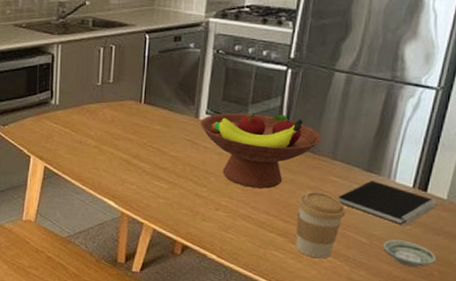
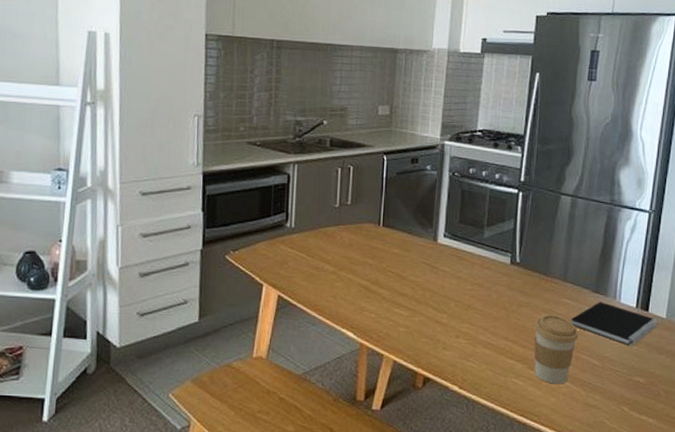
fruit bowl: present [200,112,322,189] -> none [438,234,553,313]
saucer: present [382,239,437,267] -> none [613,361,662,388]

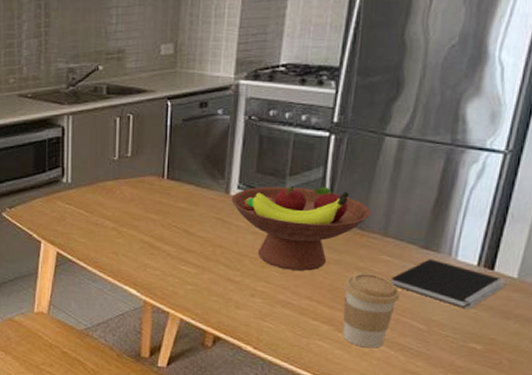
fruit bowl: none [438,234,553,313] -> present [231,185,371,271]

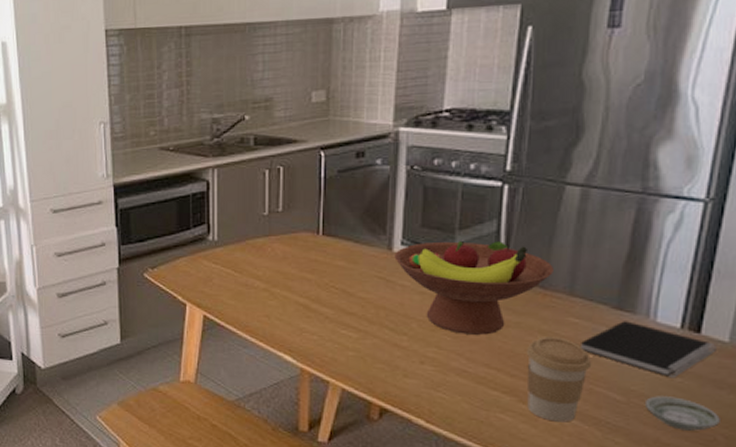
saucer: none [443,325,506,355] -> present [644,396,720,431]

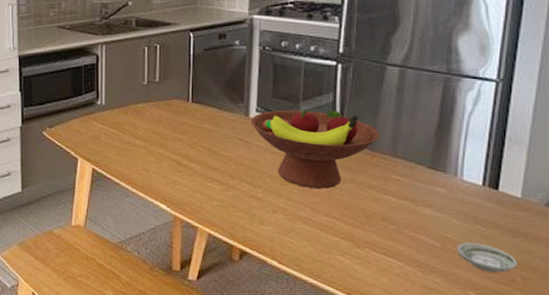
coffee cup: present [526,337,592,422] -> none [360,191,413,264]
notebook: present [581,321,716,378] -> none [403,179,511,228]

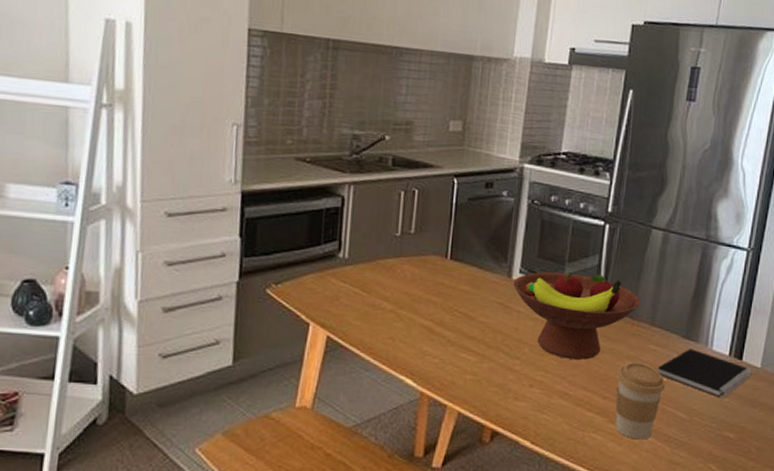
coffee cup: none [360,191,413,264] -> present [615,362,666,440]
notebook: none [403,179,511,228] -> present [658,349,752,399]
saucer: present [456,242,517,273] -> none [702,414,753,444]

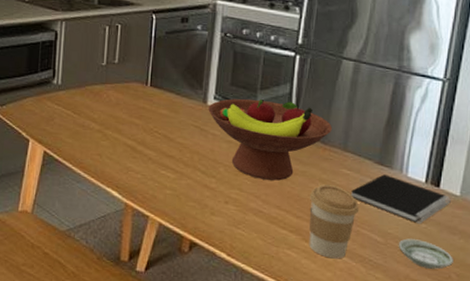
saucer: none [702,414,753,444] -> present [398,238,453,269]

